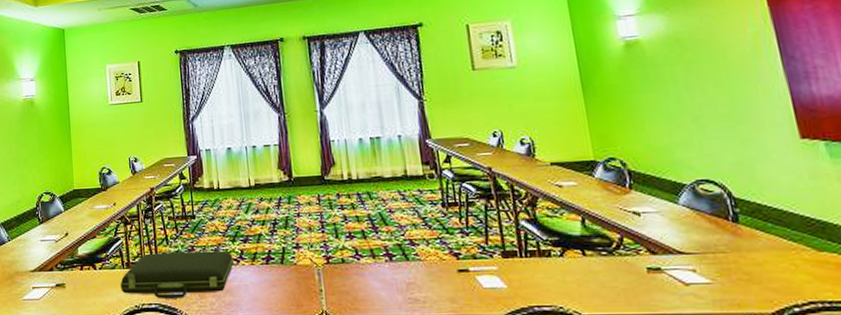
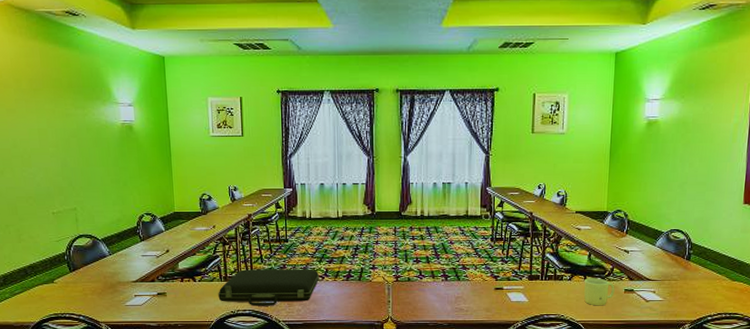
mug: none [582,252,633,293] -> present [583,278,615,306]

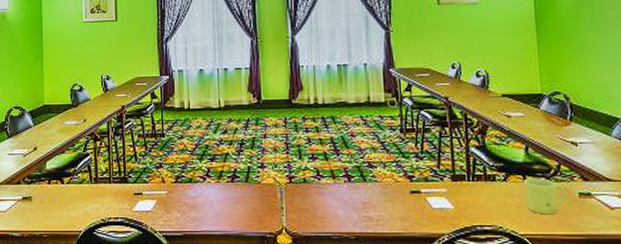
briefcase: present [218,269,320,306] -> none [87,168,201,213]

